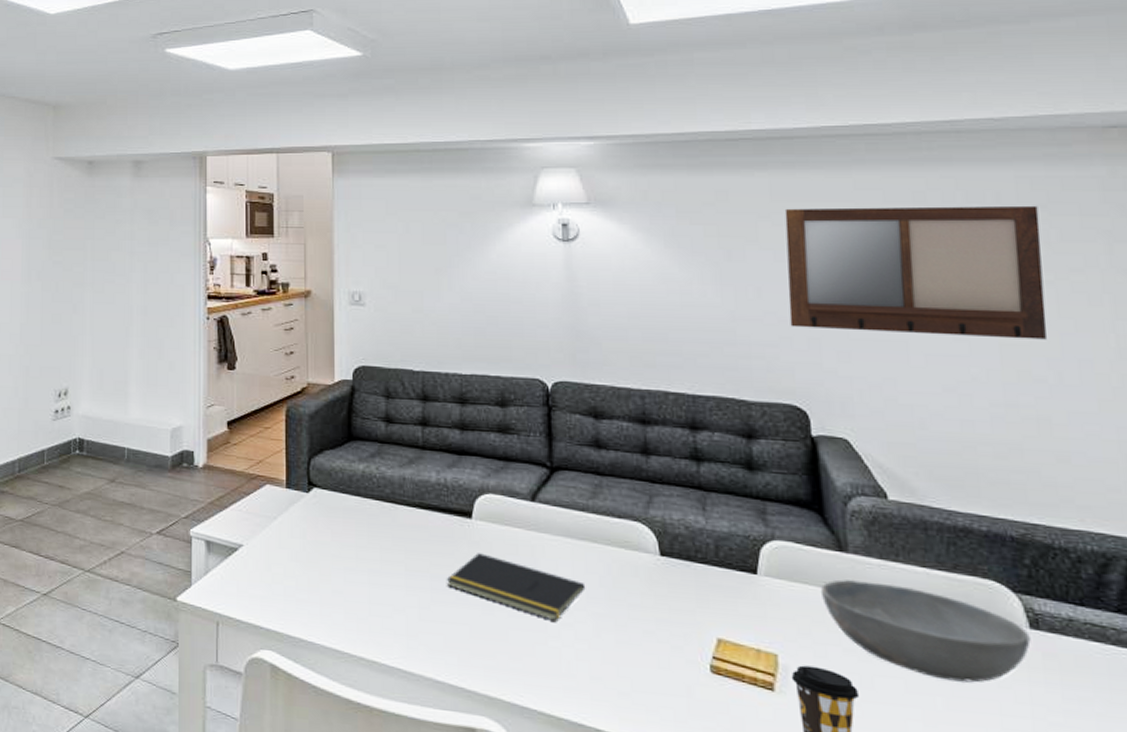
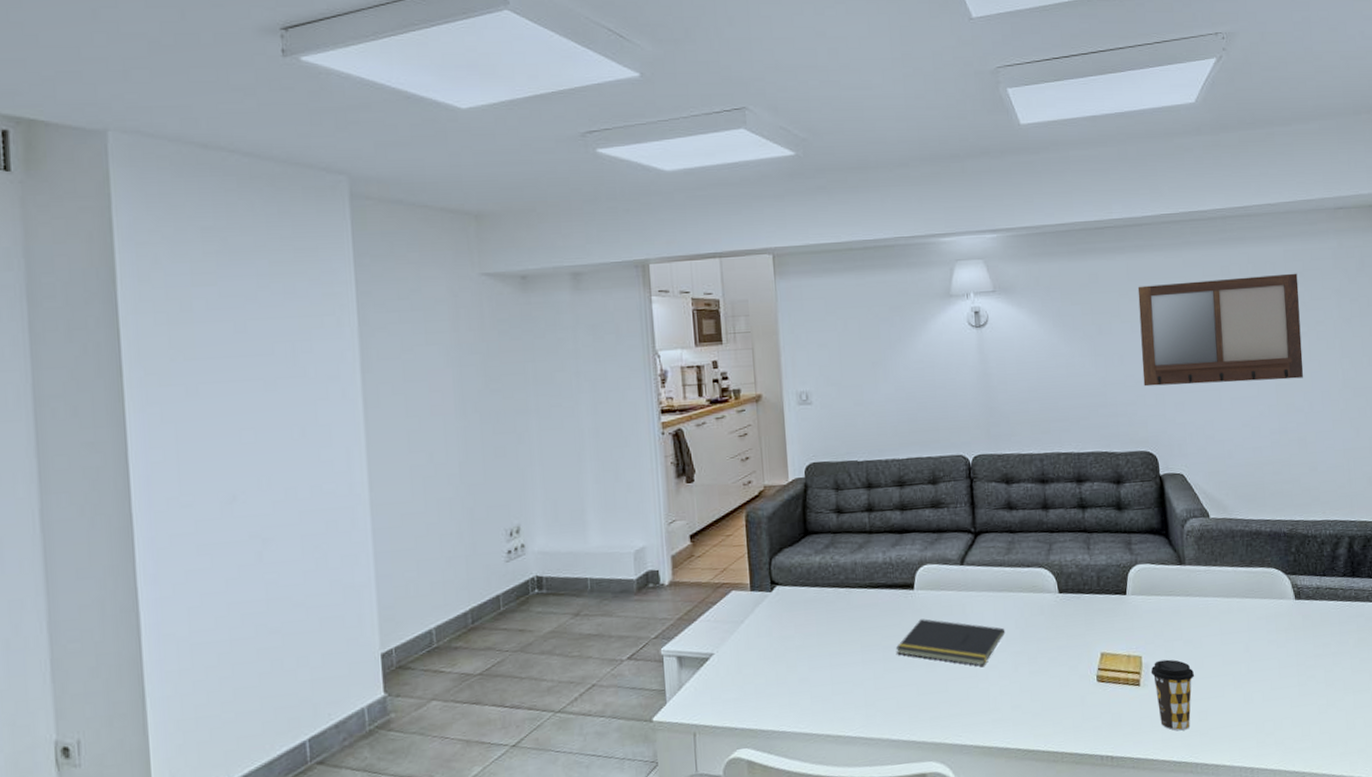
bowl: present [821,579,1031,683] -> none [1169,584,1296,651]

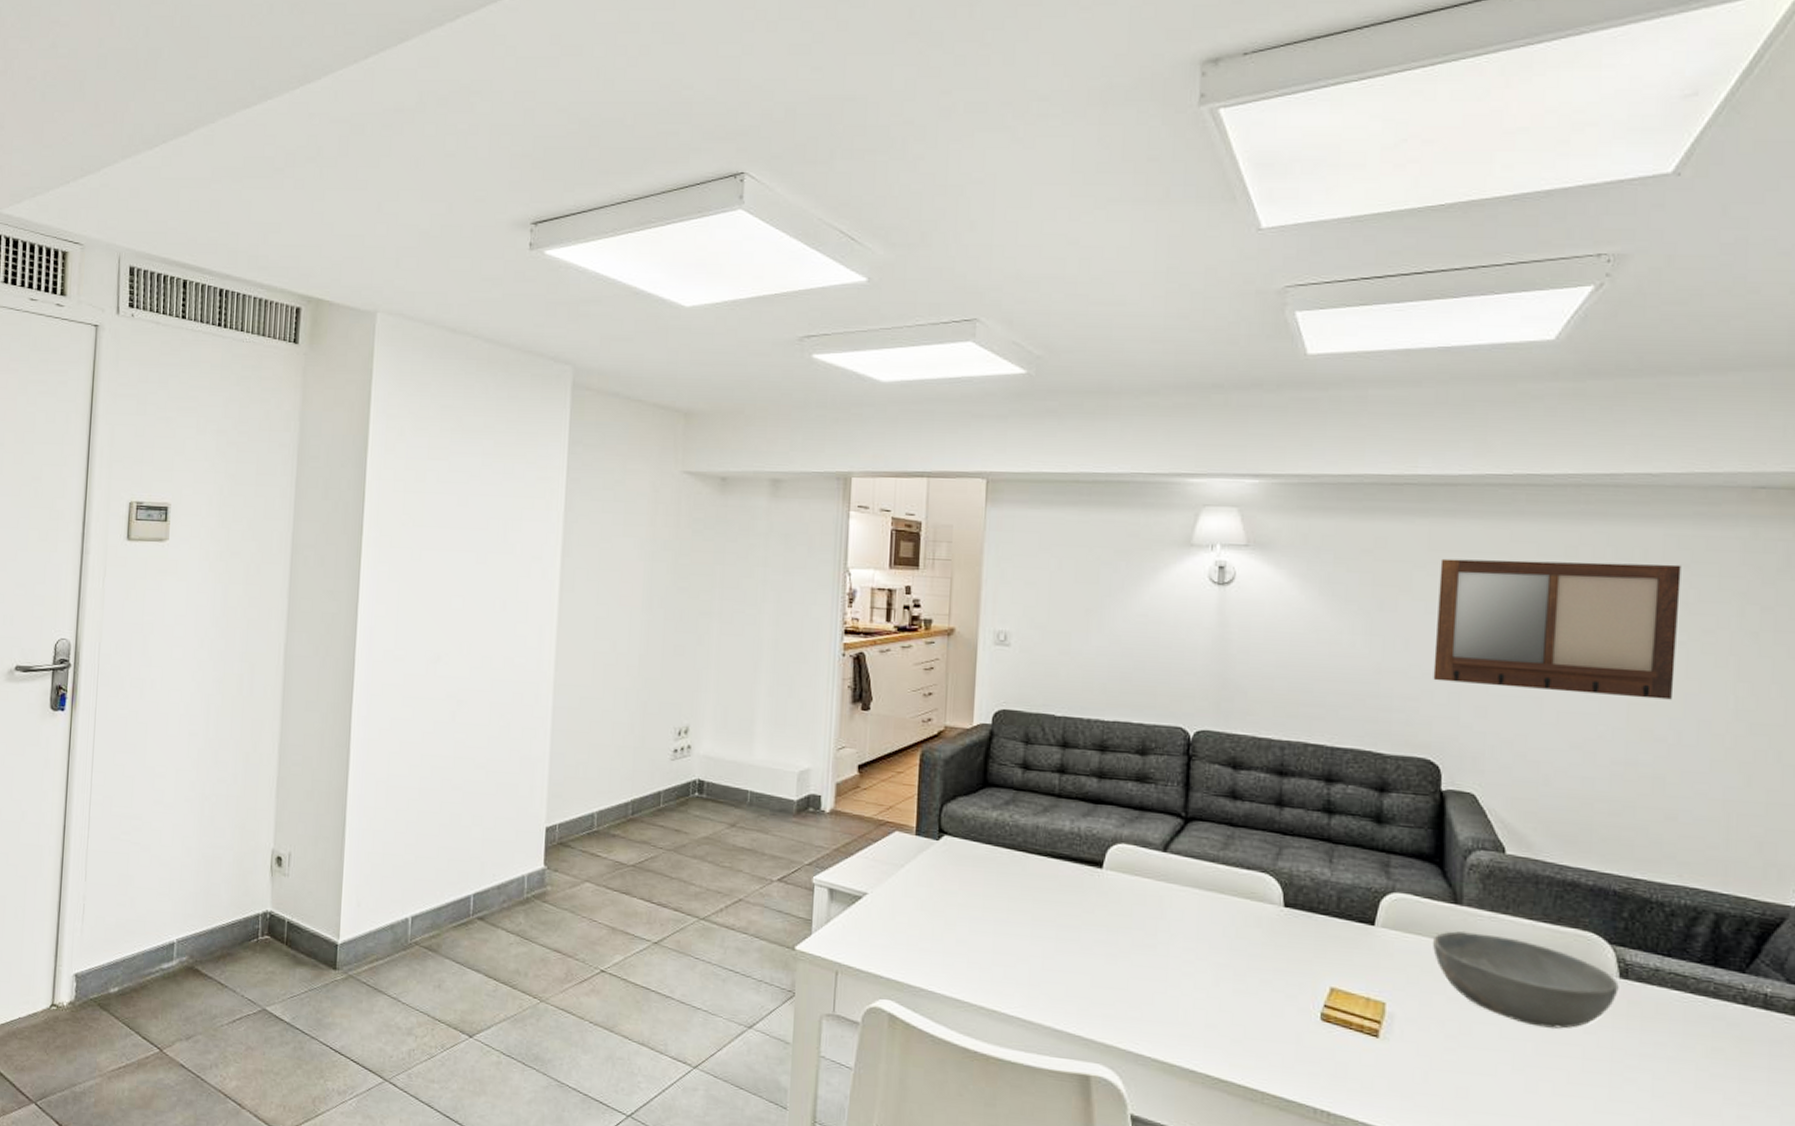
notepad: present [895,619,1006,666] -> none [1072,903,1209,971]
coffee cup: present [1150,659,1195,731] -> none [1395,1013,1458,1105]
bowl: none [1169,584,1296,651] -> present [1433,931,1619,1029]

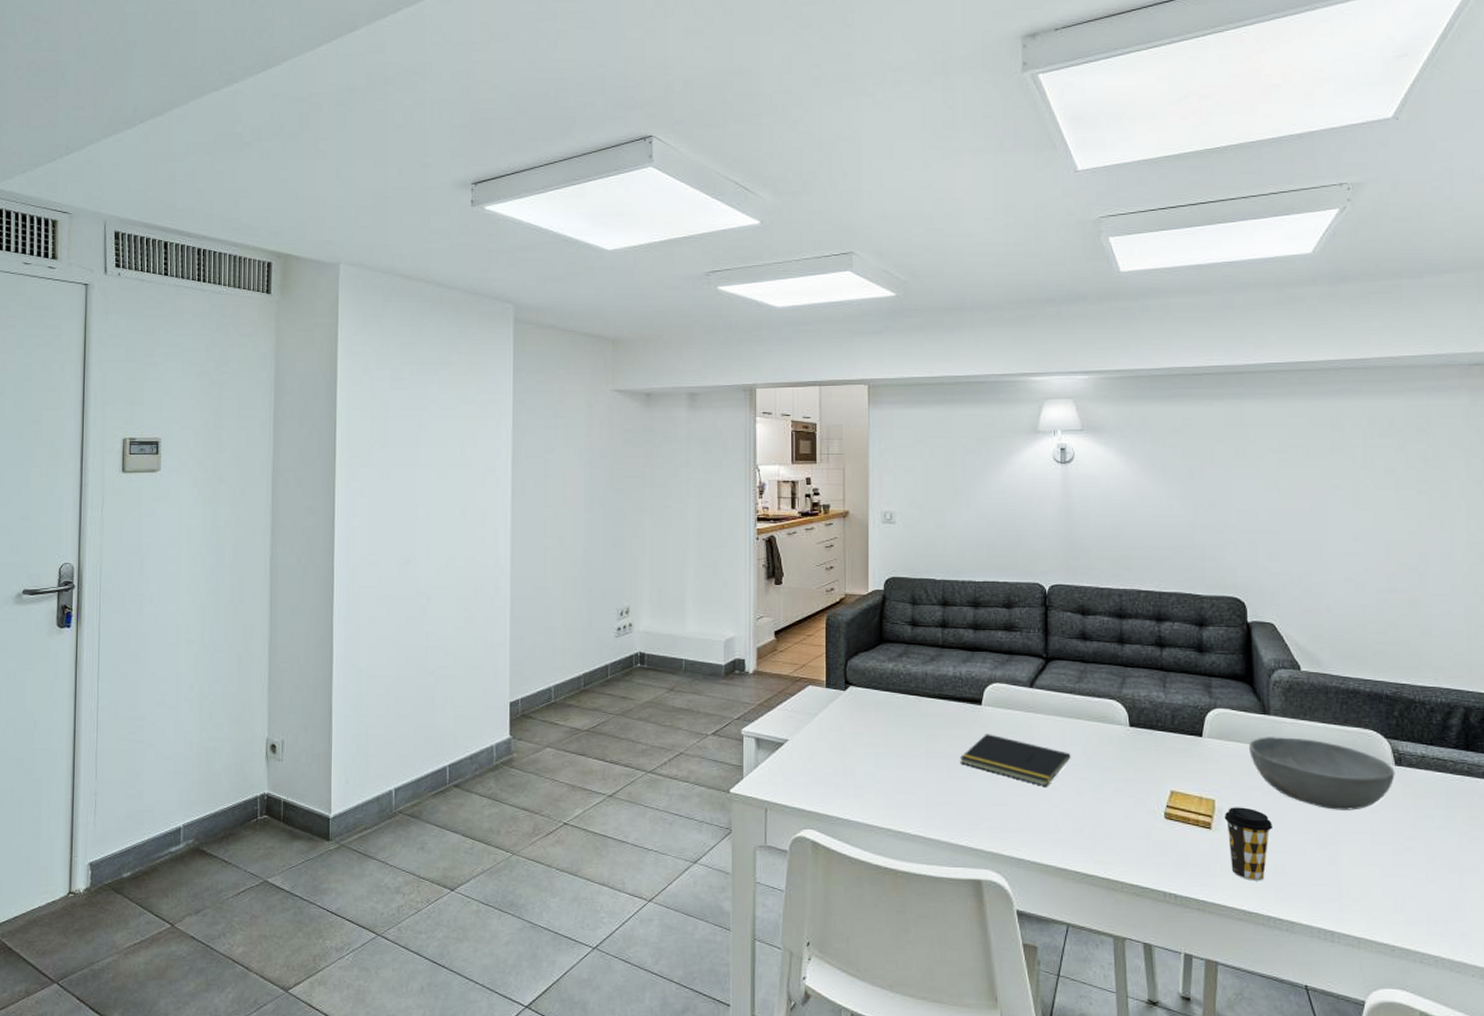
notepad: none [1072,903,1209,971] -> present [959,734,1071,786]
coffee cup: none [1395,1013,1458,1105] -> present [1224,807,1273,881]
writing board: present [1433,558,1681,700] -> none [1235,429,1421,538]

